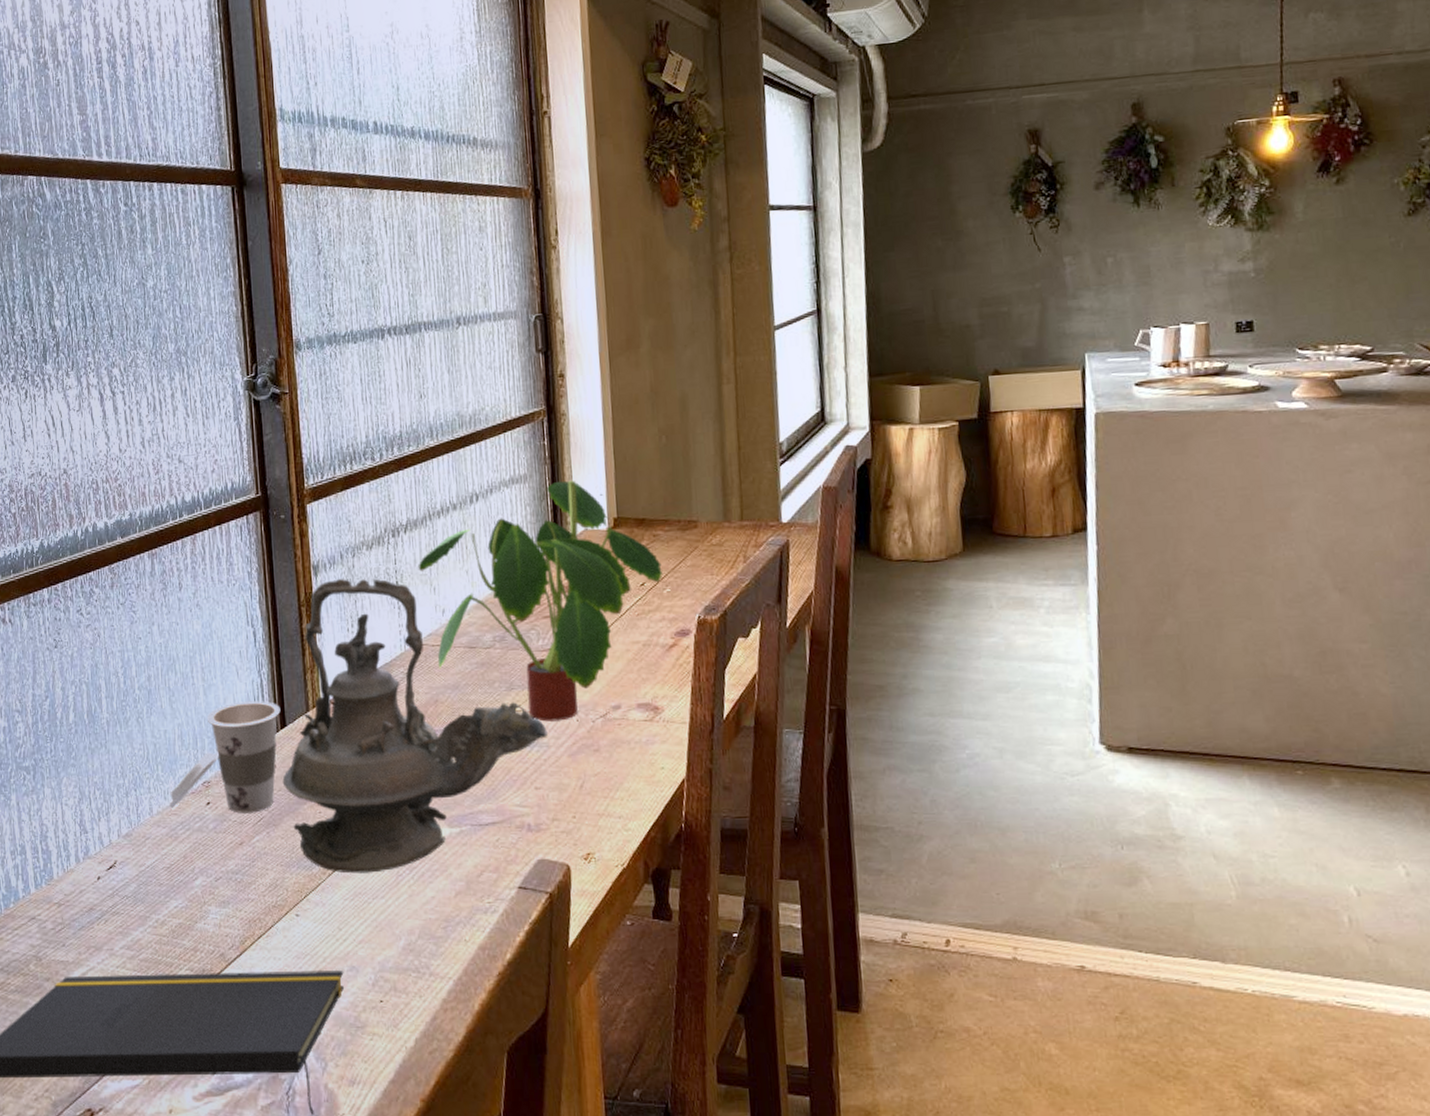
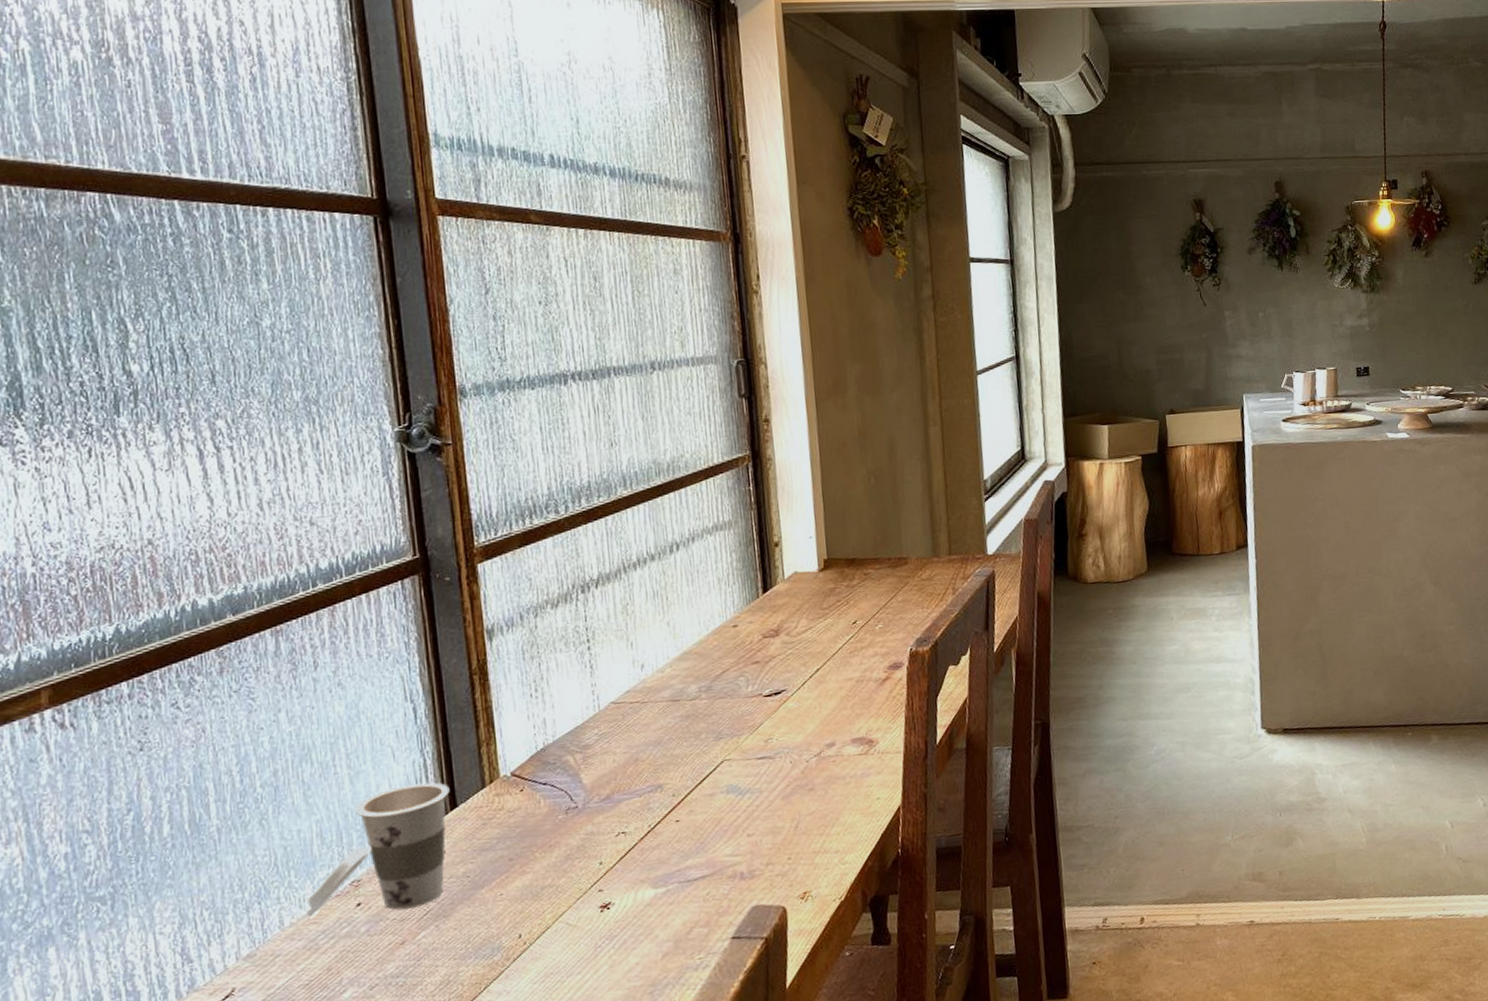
teapot: present [282,579,548,873] -> none [453,638,760,956]
plant: present [417,480,664,722] -> none [612,524,875,767]

